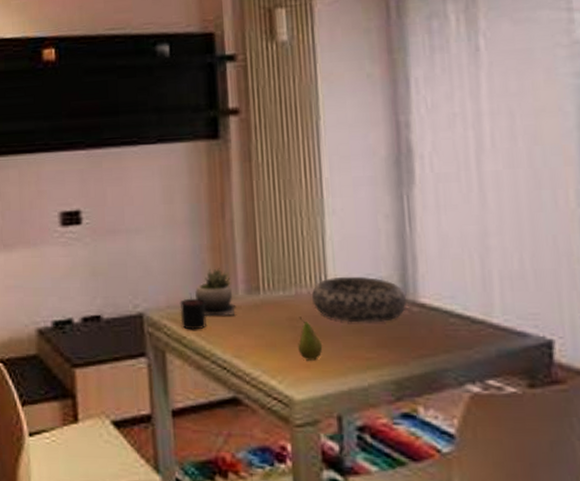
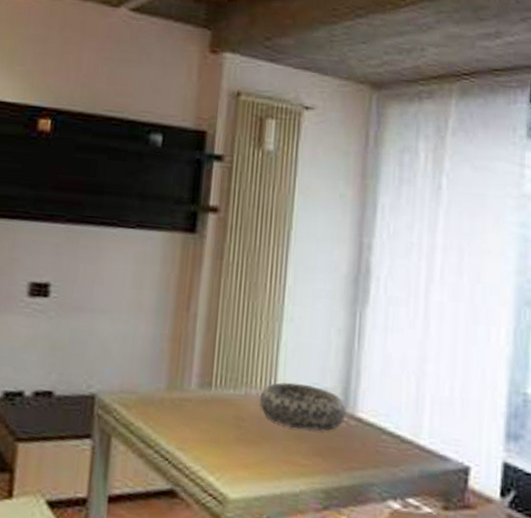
candle: present [179,293,207,330] -> none [131,380,159,418]
succulent plant: present [195,268,234,316] -> none [149,358,186,408]
fruit: present [298,317,323,361] -> none [239,416,263,462]

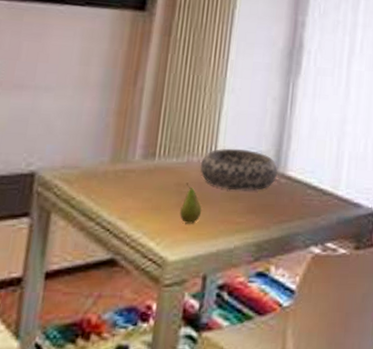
fruit: none [239,416,263,462] -> present [180,183,202,224]

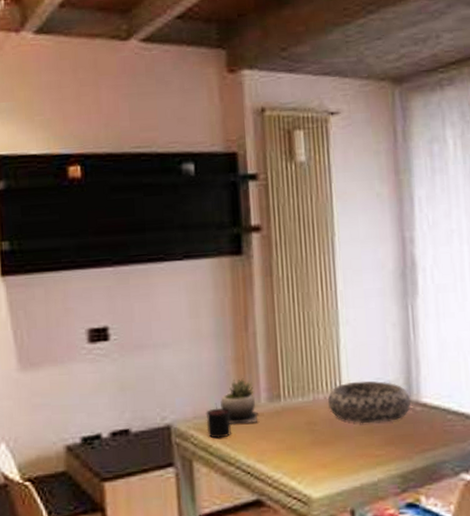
candle: none [72,154,103,191] -> present [205,403,232,439]
succulent plant: none [93,132,131,179] -> present [220,378,257,424]
fruit: present [180,183,202,224] -> none [315,420,338,461]

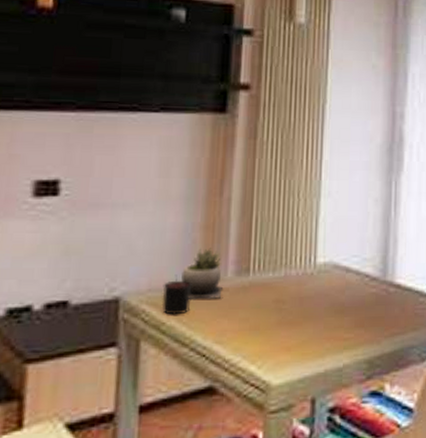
decorative bowl: present [327,380,412,424] -> none [299,257,386,304]

